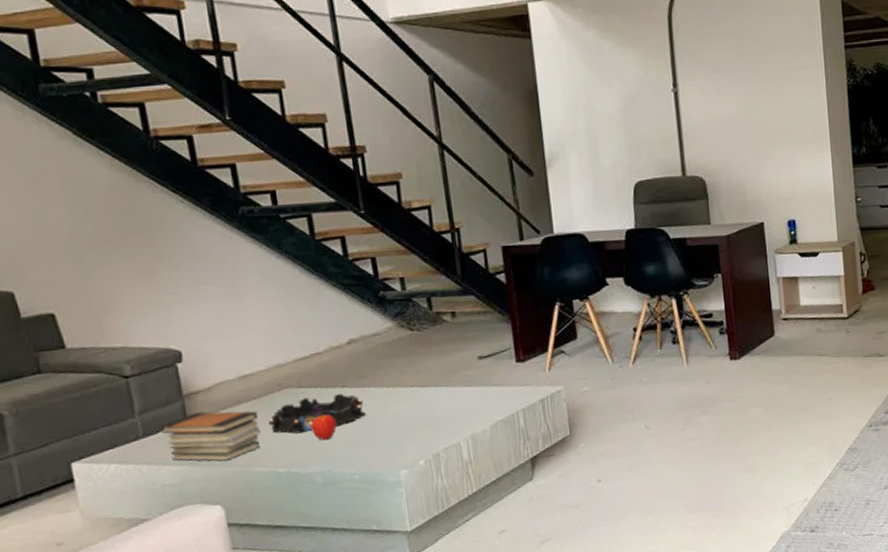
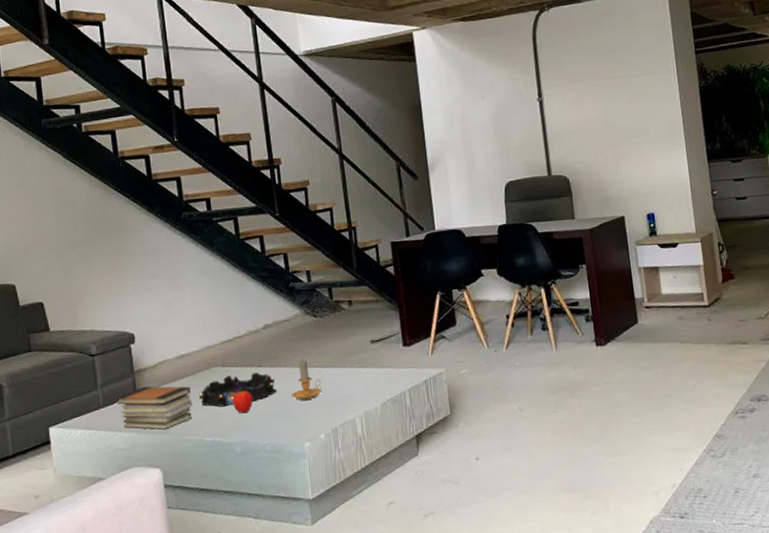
candle: none [383,378,421,424] -> present [291,359,322,401]

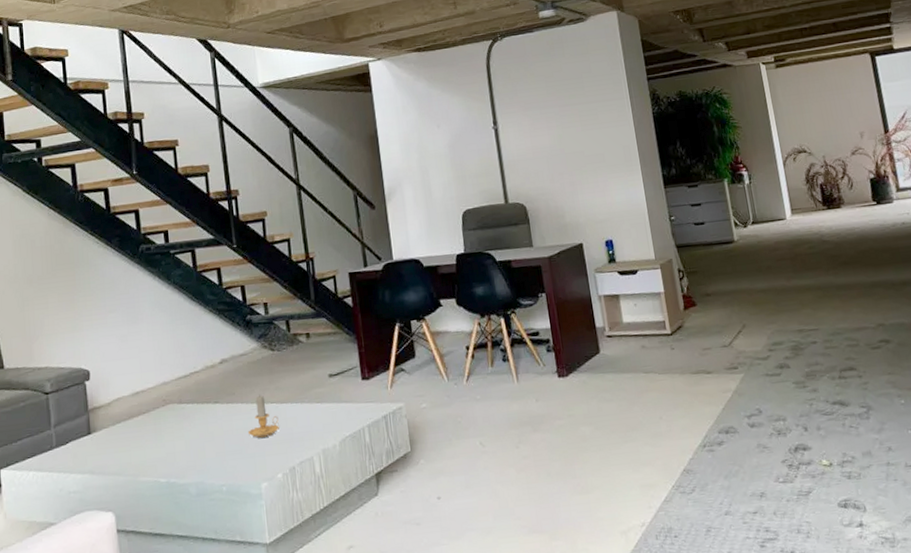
book stack: present [116,386,193,430] -> none [70,424,148,471]
decorative bowl: present [199,372,277,407] -> none [154,409,233,447]
apple: present [232,390,253,414] -> none [188,428,209,453]

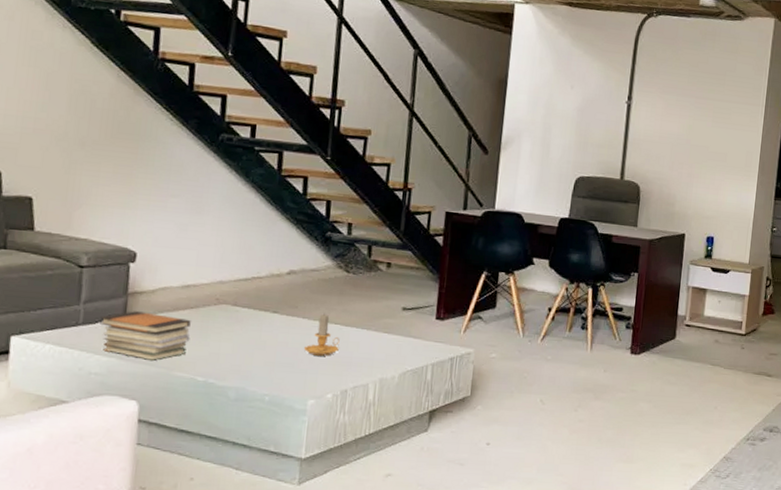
book stack: none [70,424,148,471] -> present [100,311,191,362]

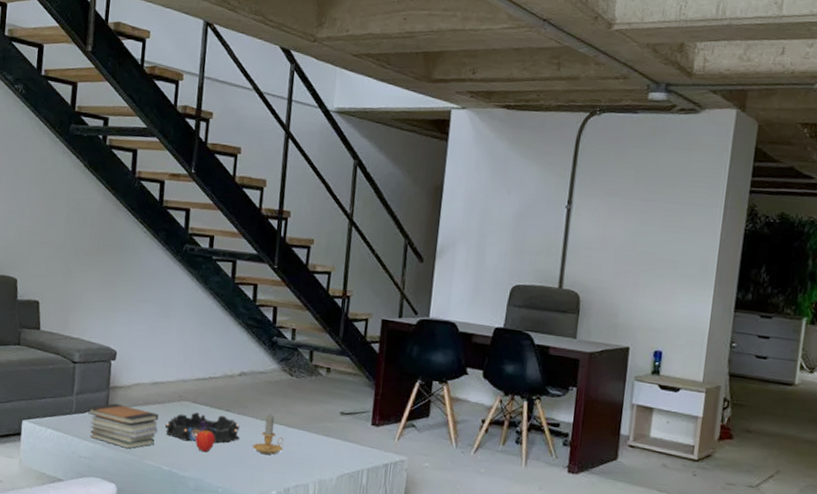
decorative bowl: none [199,316,289,348] -> present [165,412,240,444]
apple: none [236,334,261,359] -> present [195,429,216,452]

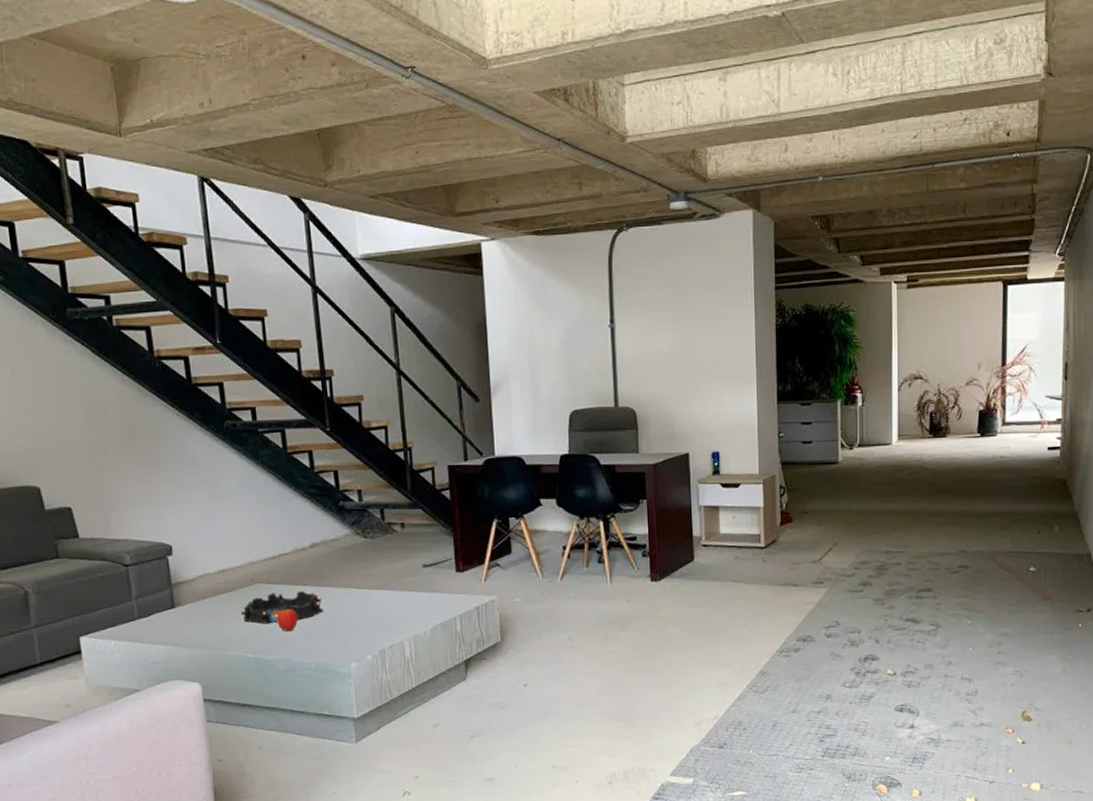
book stack: present [88,403,159,450] -> none [152,600,235,645]
candle: present [252,414,284,455] -> none [338,580,370,621]

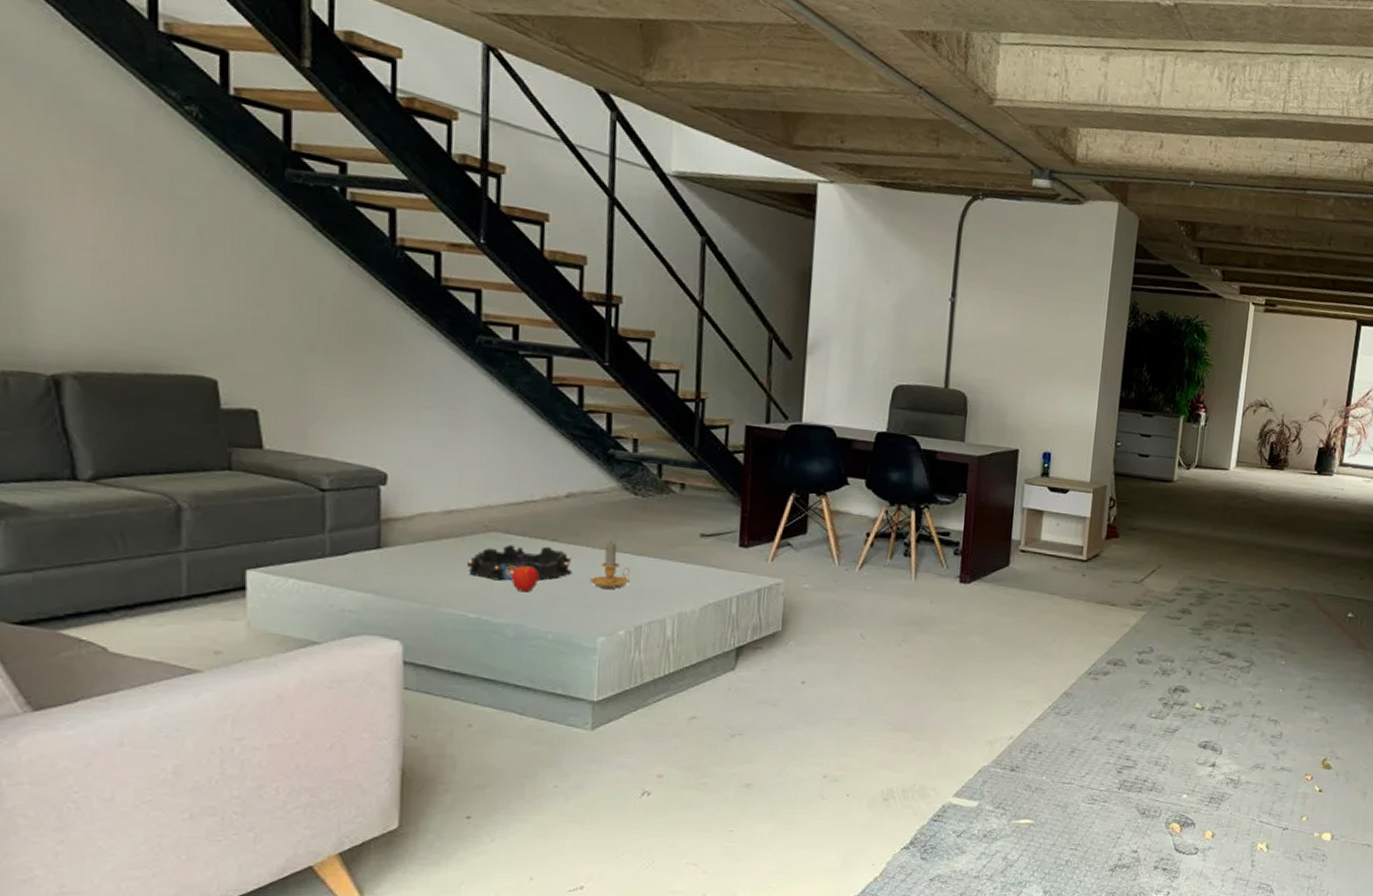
candle: none [338,580,370,621] -> present [589,541,630,589]

